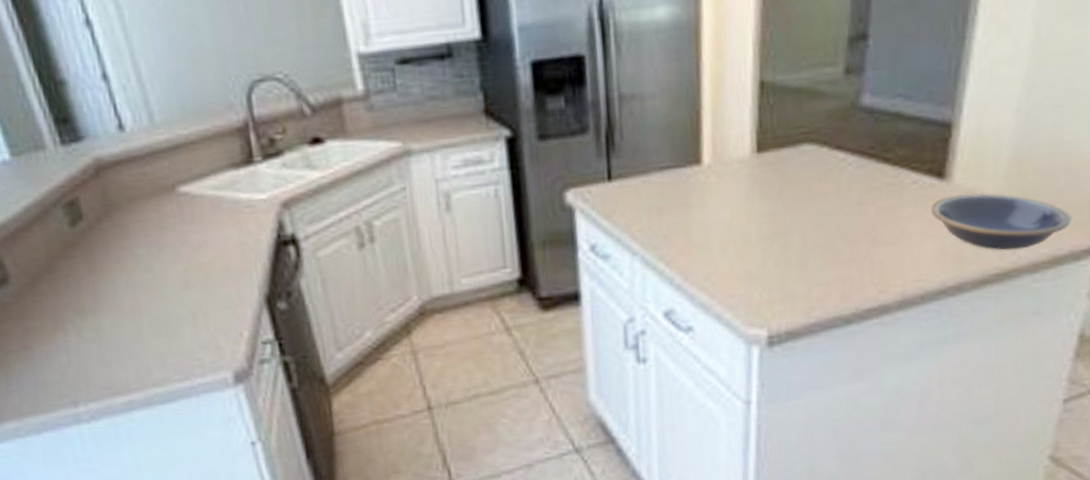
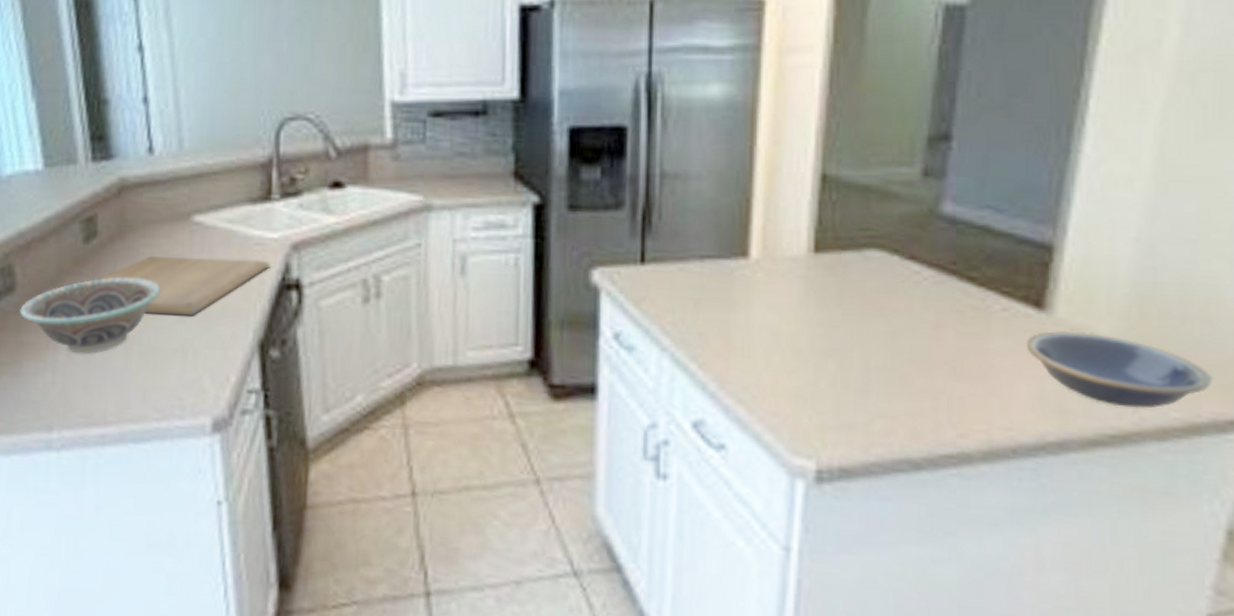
decorative bowl: none [17,253,160,333] -> present [19,277,161,354]
chopping board: none [94,221,264,286] -> present [99,256,271,316]

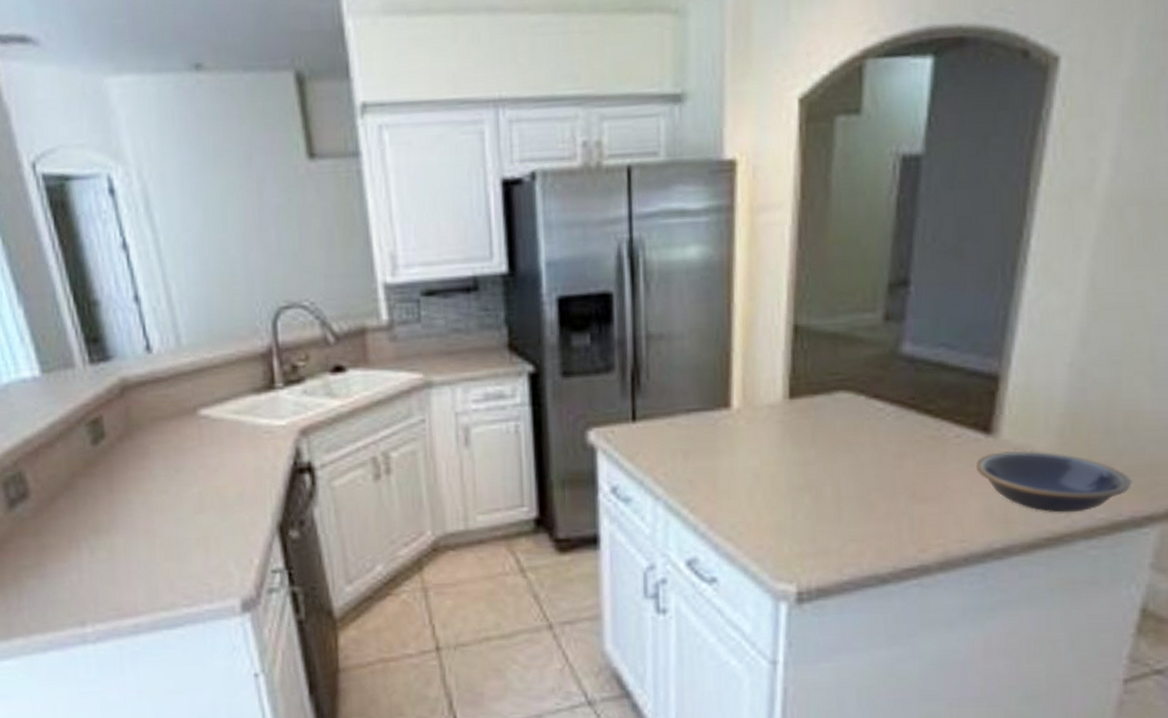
decorative bowl: present [19,277,161,354] -> none [35,474,176,552]
chopping board: present [99,256,271,316] -> none [113,447,282,508]

